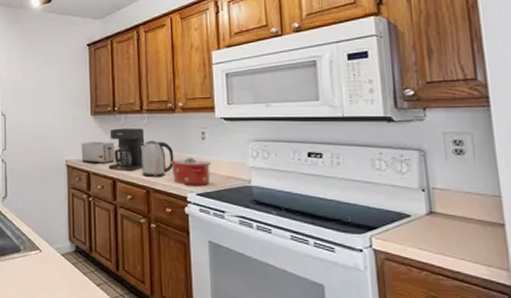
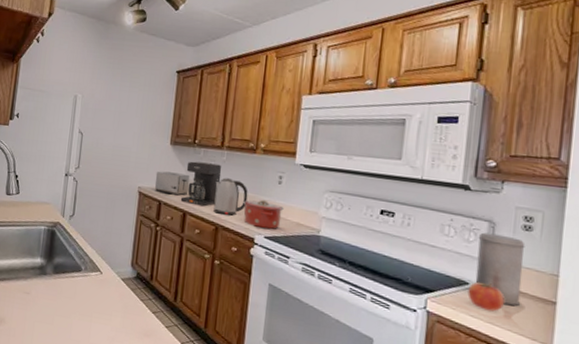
canister: none [410,162,469,234] -> present [475,232,526,306]
fruit: none [411,213,451,242] -> present [467,282,504,312]

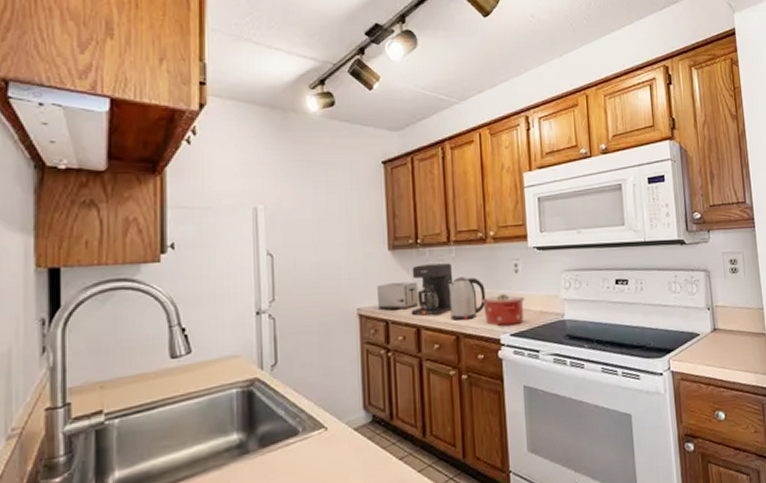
fruit: present [467,282,504,312] -> none [700,329,729,357]
canister: present [475,232,526,306] -> none [699,281,741,347]

